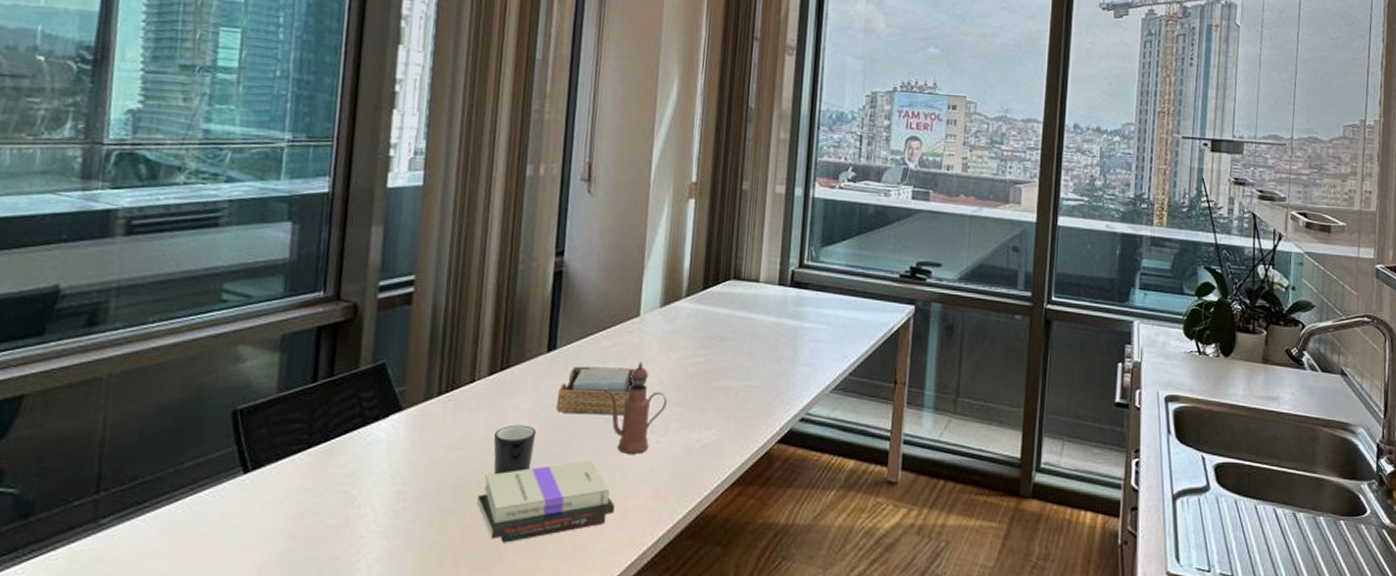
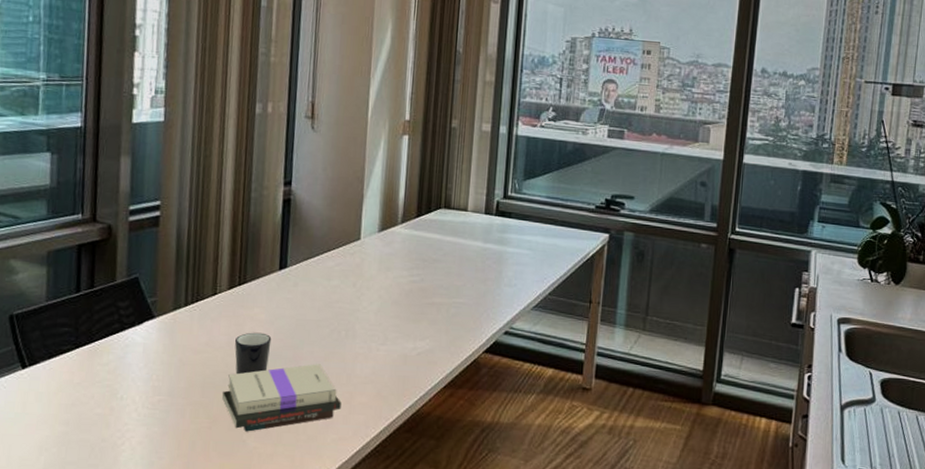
napkin holder: present [556,366,636,414] -> none [288,283,357,325]
coffeepot: present [602,361,667,454] -> none [328,279,386,359]

